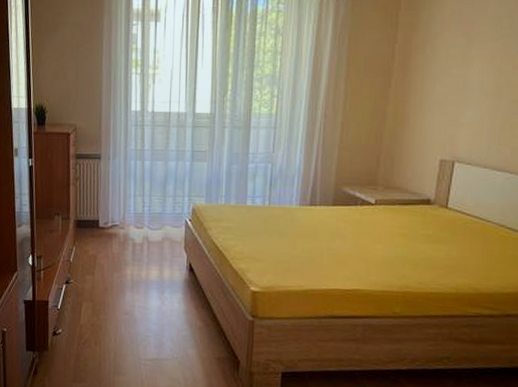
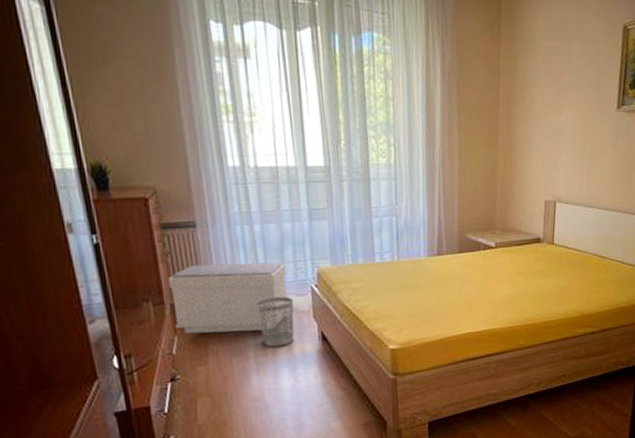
bench: none [75,190,167,254] -> present [168,262,289,334]
wastebasket: none [138,225,169,270] -> present [256,296,294,347]

